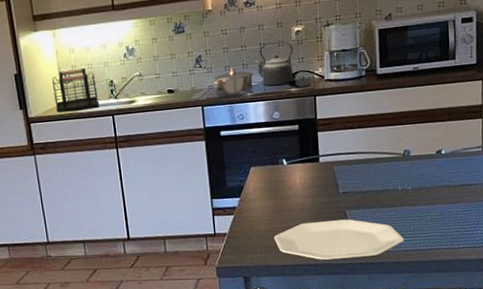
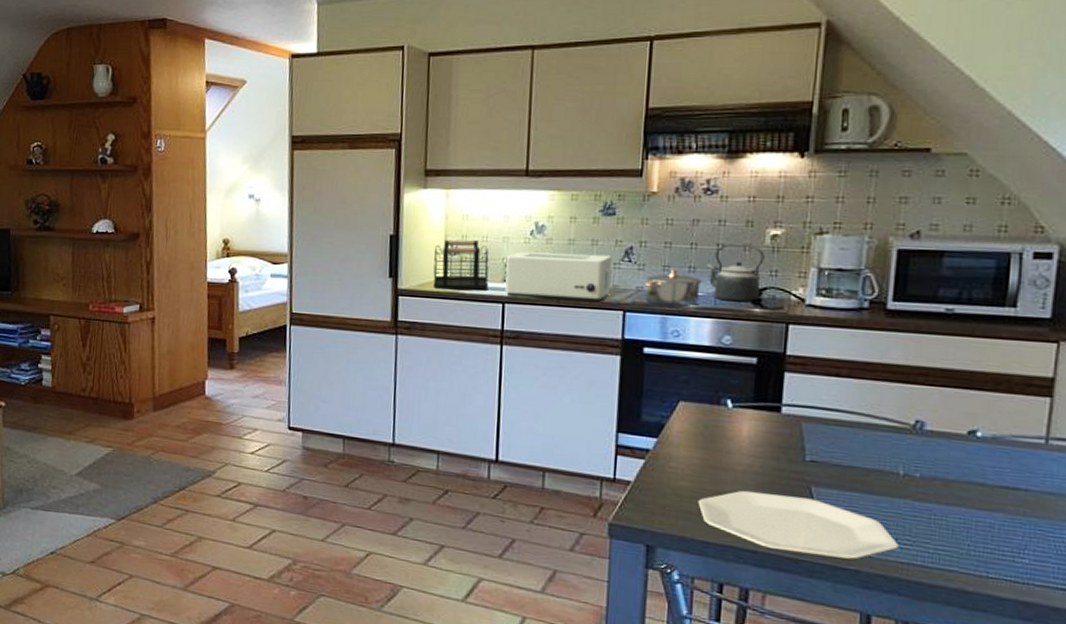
toaster: none [108,64,190,110] -> present [505,252,613,303]

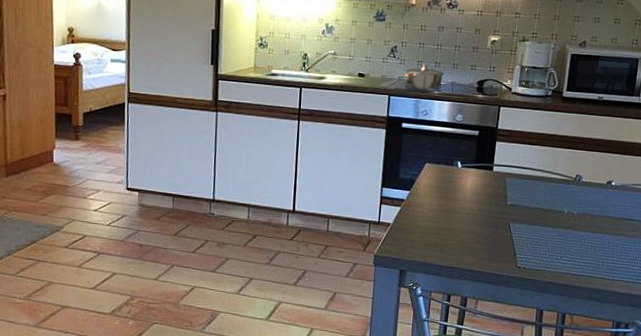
dish rack: present [433,239,489,291] -> none [246,35,291,77]
toaster: present [505,252,613,303] -> none [302,47,382,89]
plate: present [698,491,899,561] -> none [435,228,562,274]
kettle: present [706,243,764,303] -> none [447,46,487,90]

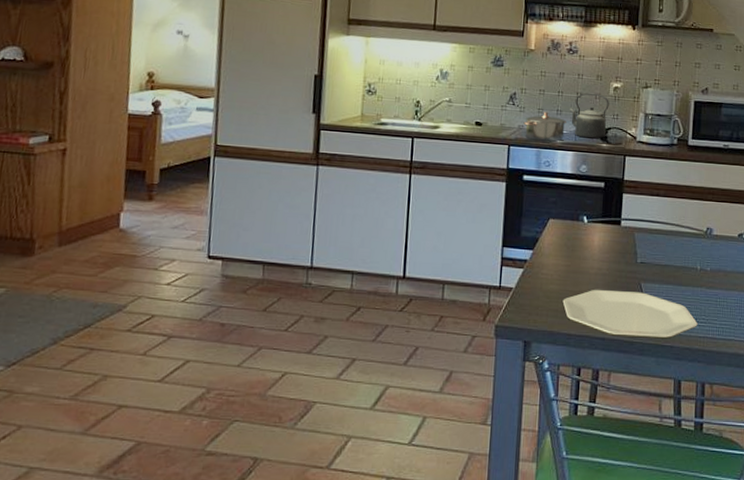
plate: none [435,228,562,274] -> present [562,290,698,339]
kettle: none [447,46,487,90] -> present [569,93,609,139]

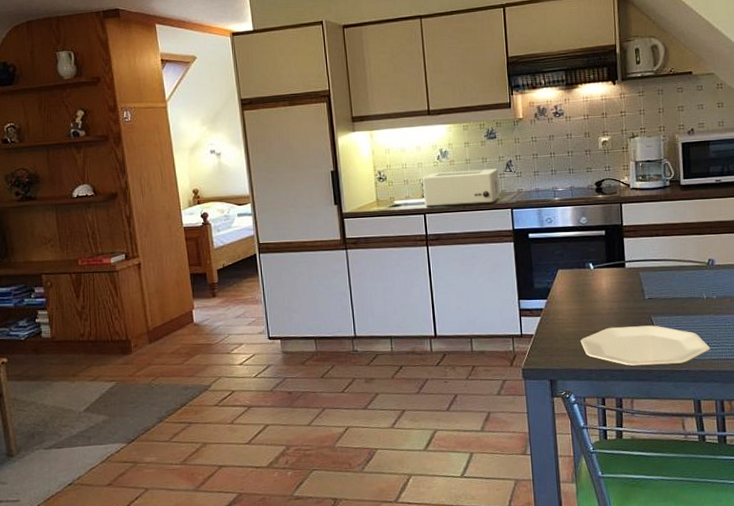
toaster: none [414,94,501,139] -> present [422,168,500,209]
cooking pot: present [523,111,567,143] -> none [522,173,563,202]
kettle: present [569,93,609,139] -> none [563,150,601,193]

